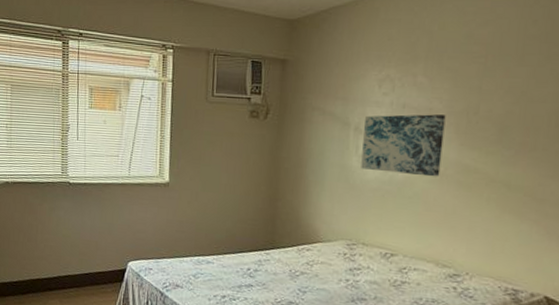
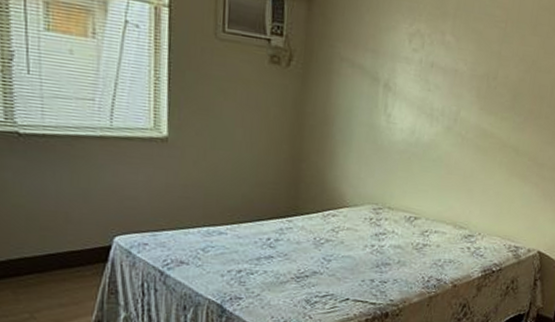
wall art: present [361,114,446,177] -> none [389,71,469,141]

